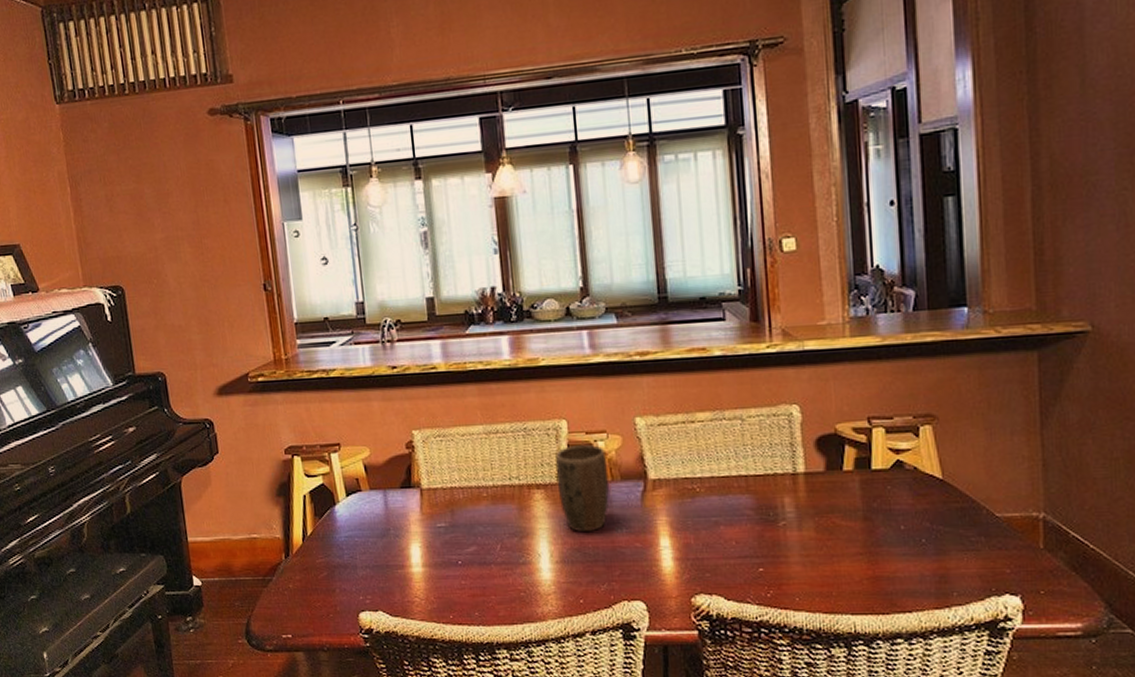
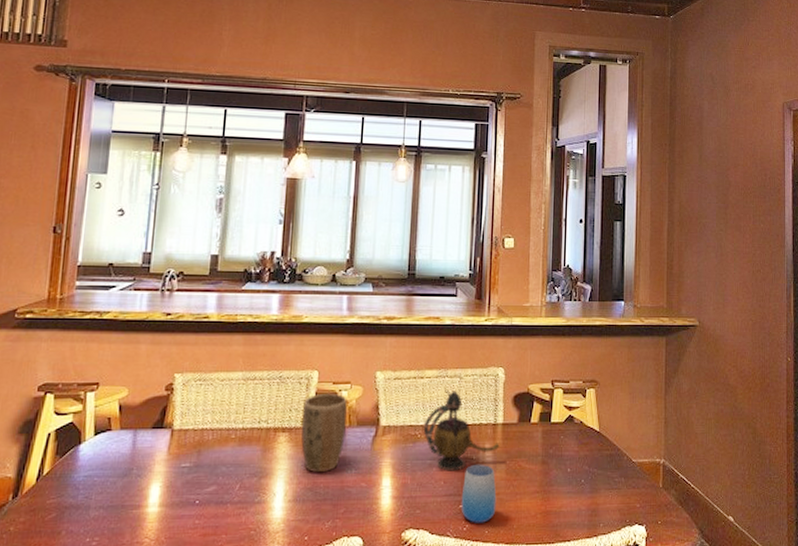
teapot: none [701,434,804,530] -> present [423,389,500,471]
cup: none [760,521,807,589] -> present [461,464,497,523]

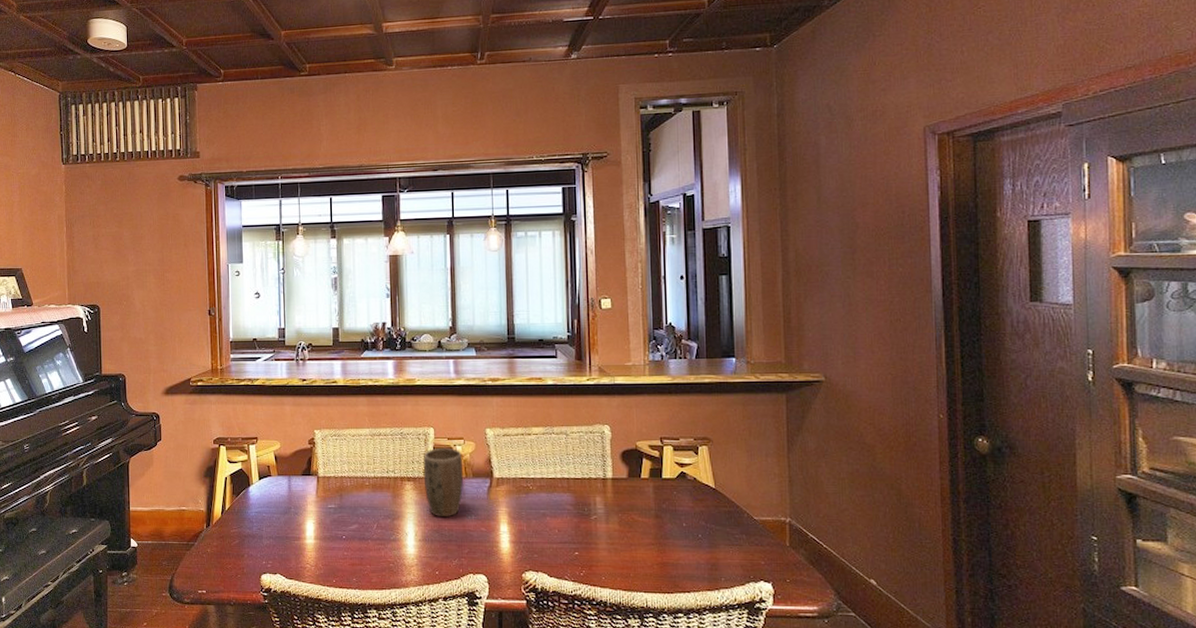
teapot: present [423,389,500,471] -> none [534,445,611,521]
cup: present [461,464,497,523] -> none [576,515,612,570]

